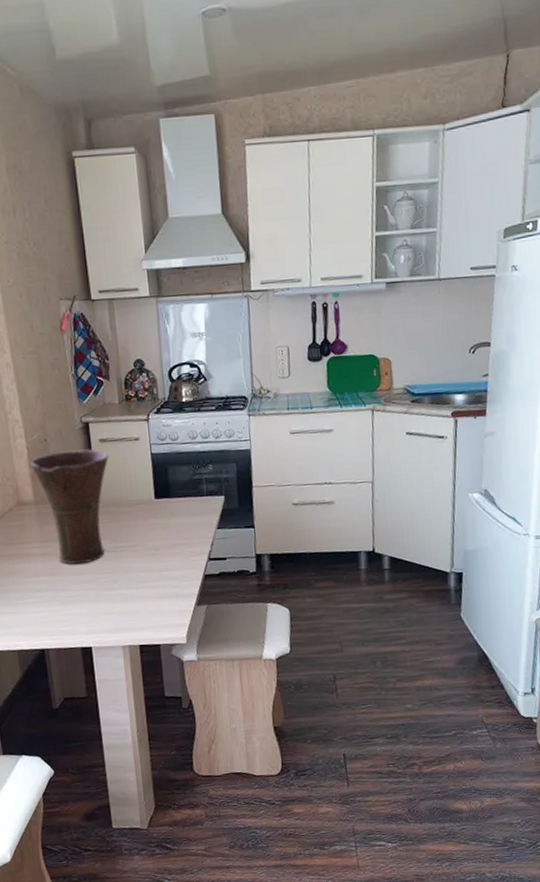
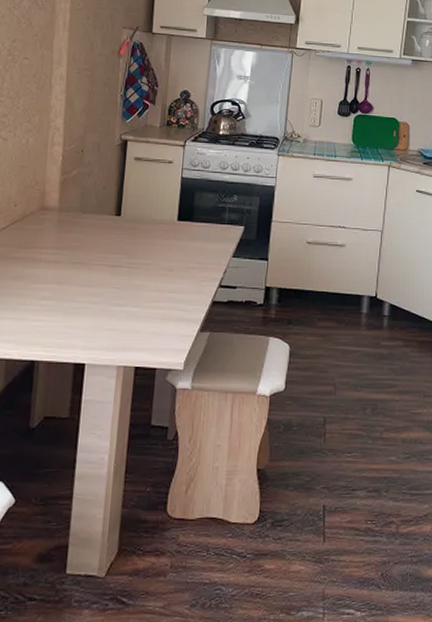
vase: present [31,449,109,564] -> none [63,164,140,276]

